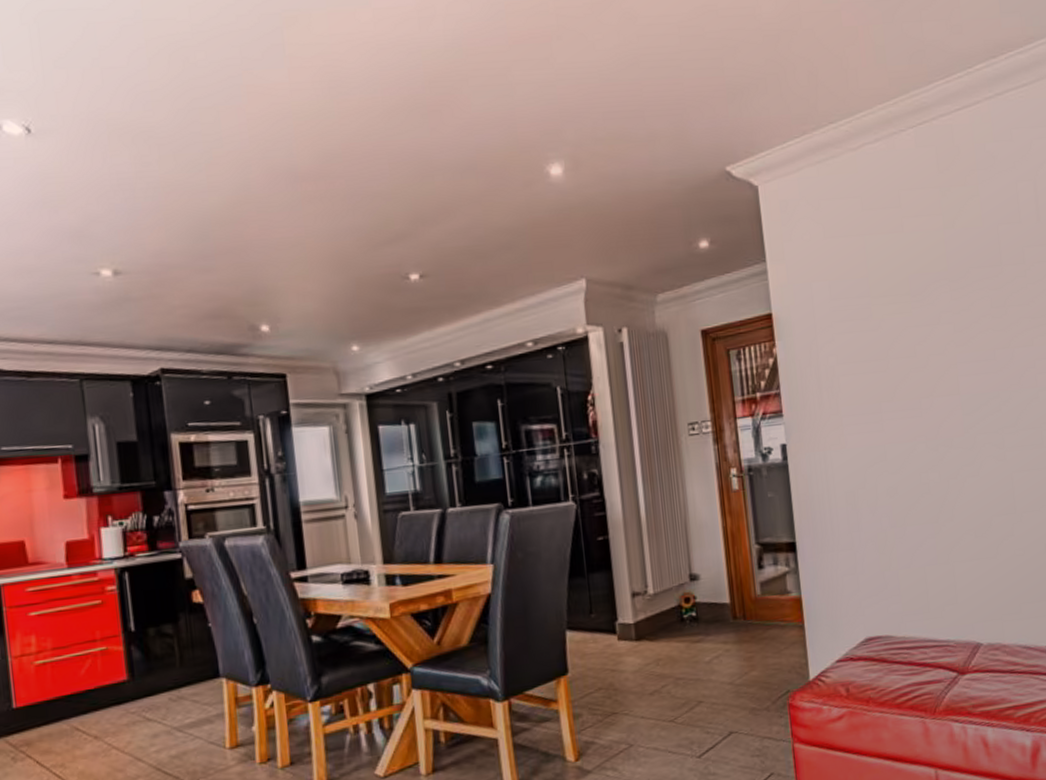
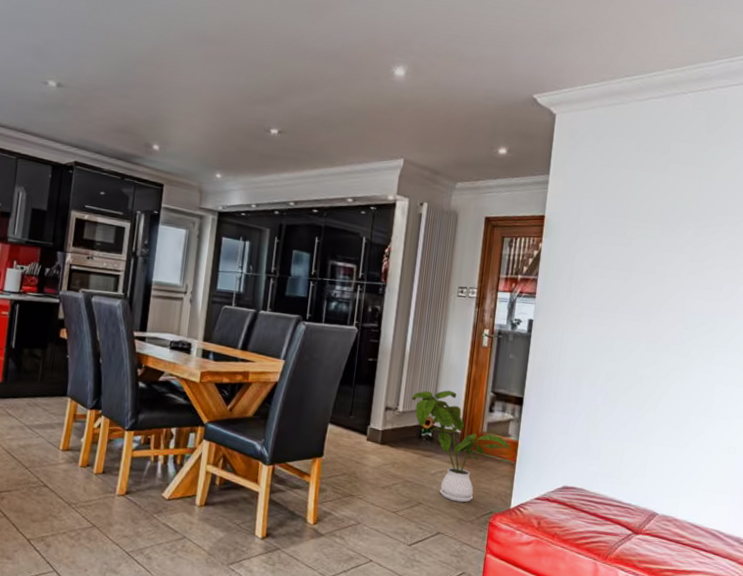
house plant: none [660,553,794,689] -> present [411,390,511,503]

